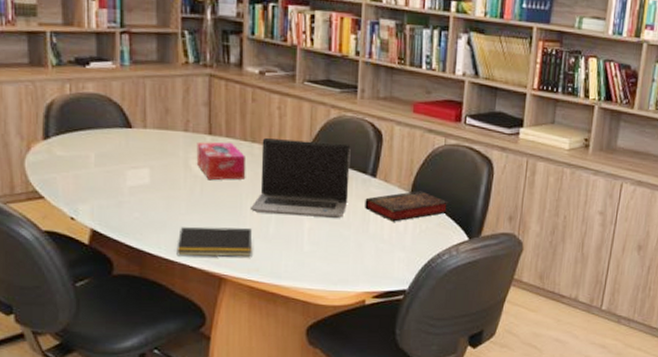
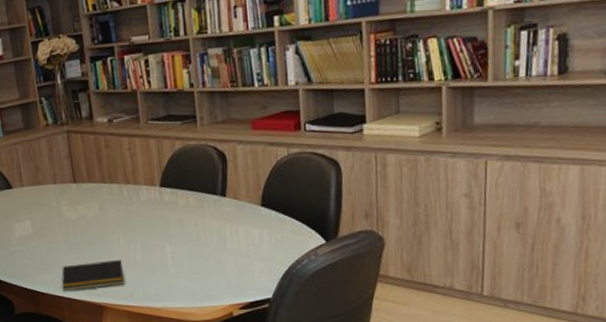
tissue box: present [196,141,246,181] -> none [65,186,110,223]
laptop computer: present [249,138,351,218] -> none [117,171,203,245]
book: present [365,190,449,222] -> none [219,202,301,236]

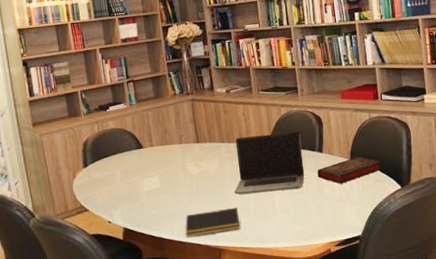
laptop computer: none [117,171,203,245] -> present [233,132,305,195]
book: none [219,202,301,236] -> present [317,156,382,184]

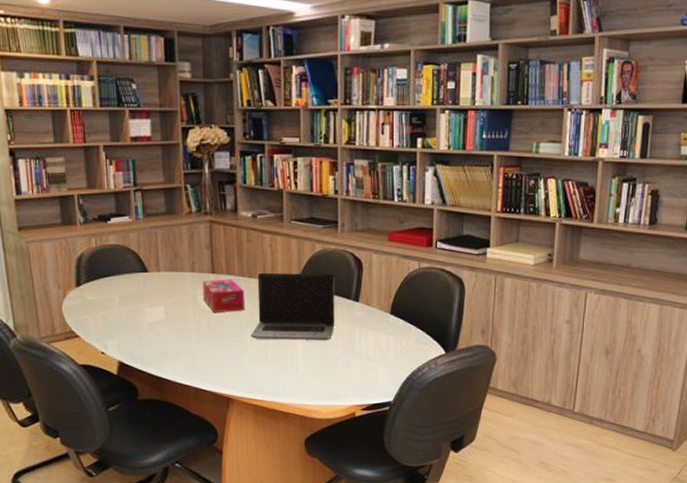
notepad: present [185,208,240,238] -> none [190,354,253,381]
tissue box: none [189,145,228,177] -> present [202,278,245,313]
book: present [317,156,382,184] -> none [350,311,425,341]

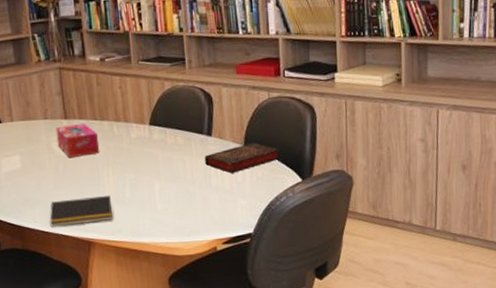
notepad: none [190,354,253,381] -> present [50,196,113,227]
laptop computer: present [250,273,335,340] -> none [106,110,190,181]
book: none [350,311,425,341] -> present [205,142,280,174]

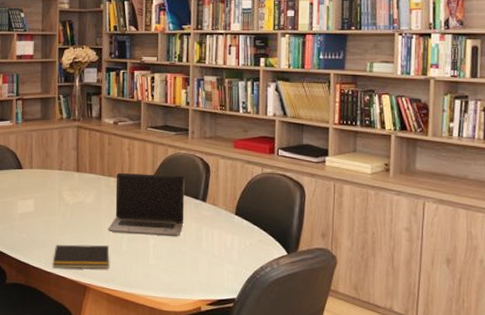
tissue box: present [55,123,100,159] -> none [67,177,104,208]
laptop computer: none [106,110,190,181] -> present [107,173,185,236]
book: present [205,142,280,174] -> none [198,212,268,239]

